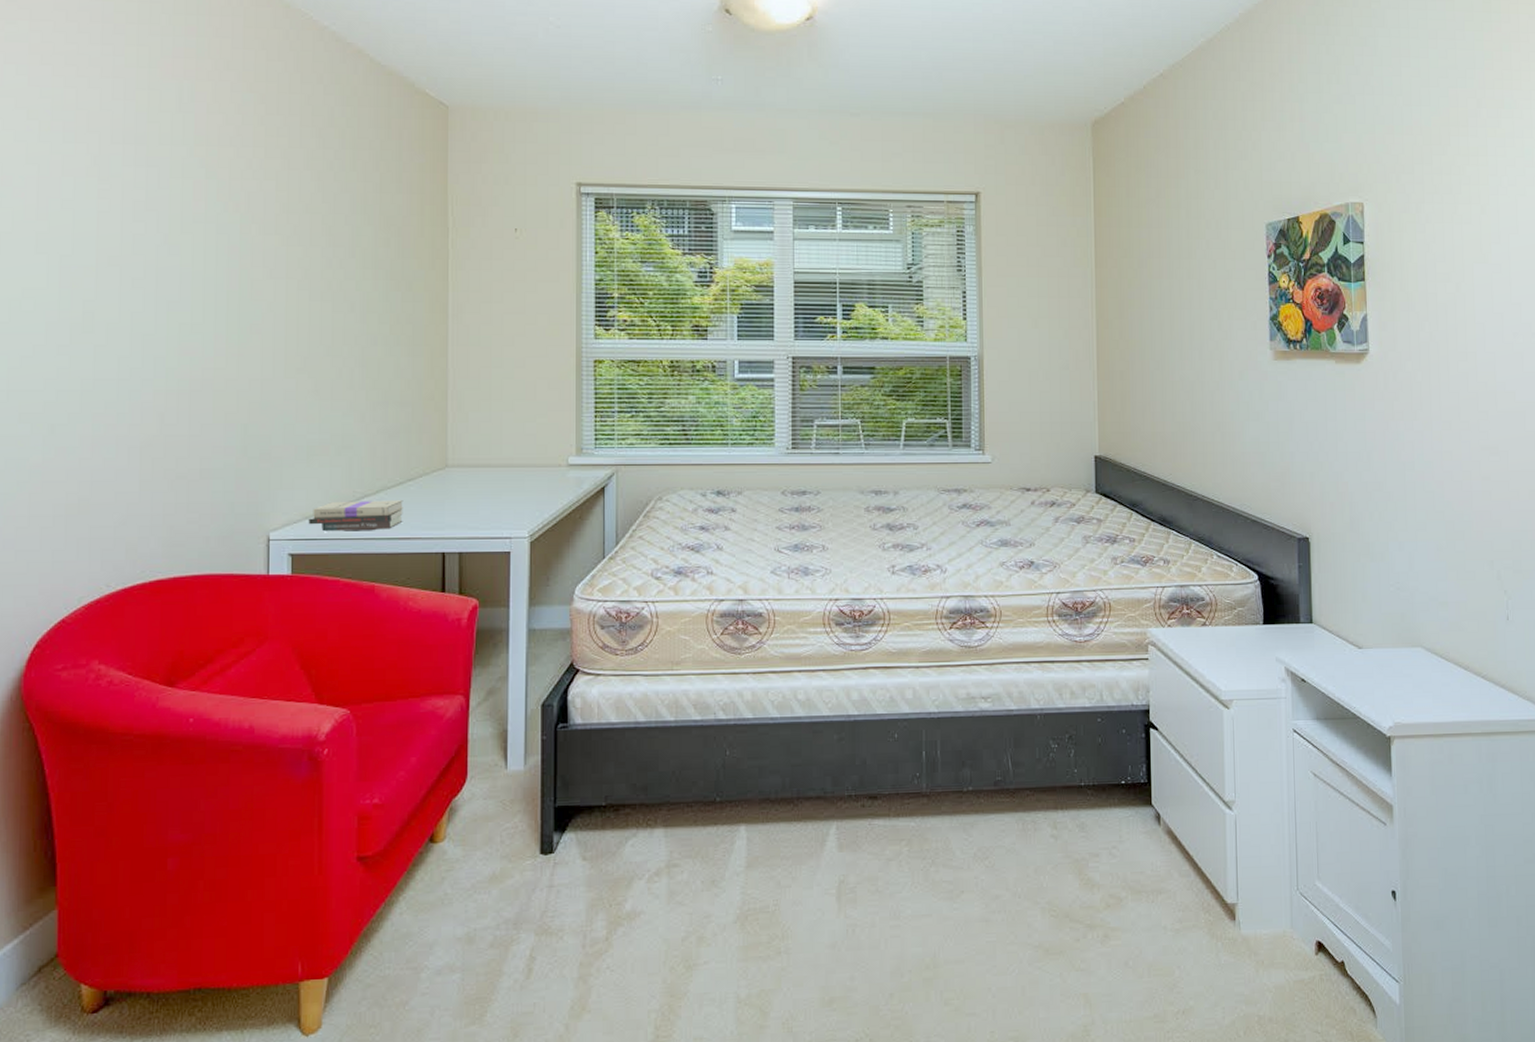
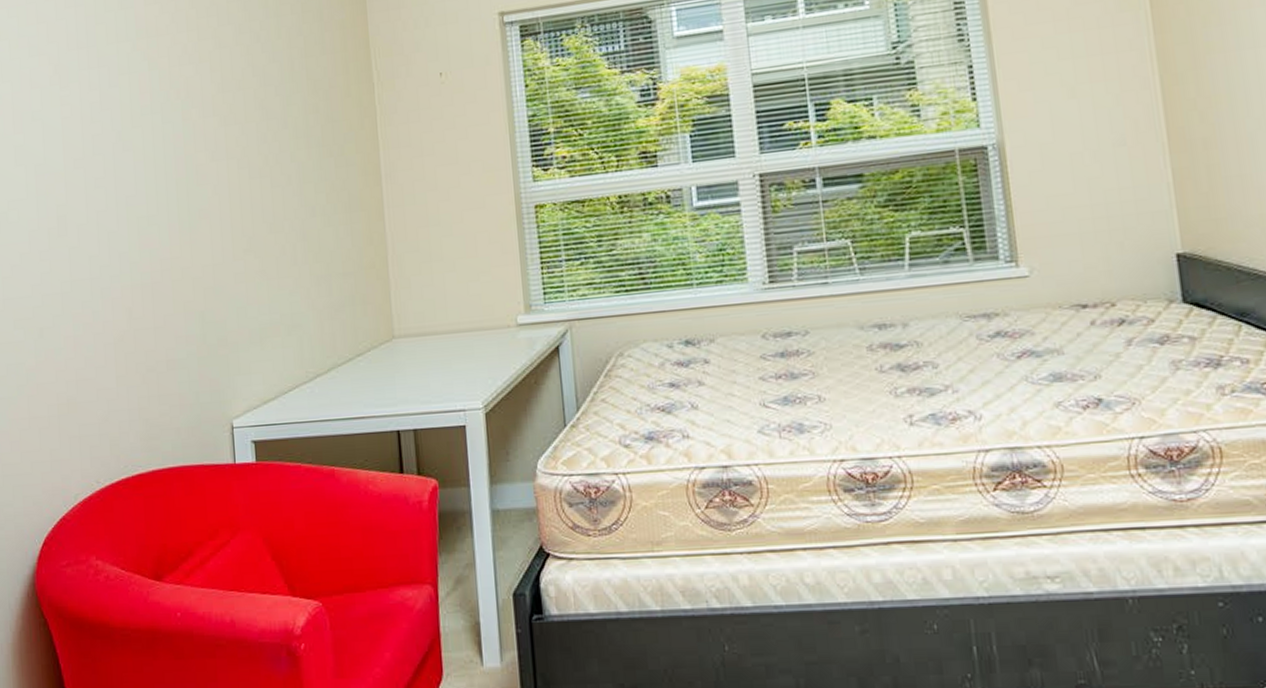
books: present [308,500,403,532] -> none [267,377,356,416]

